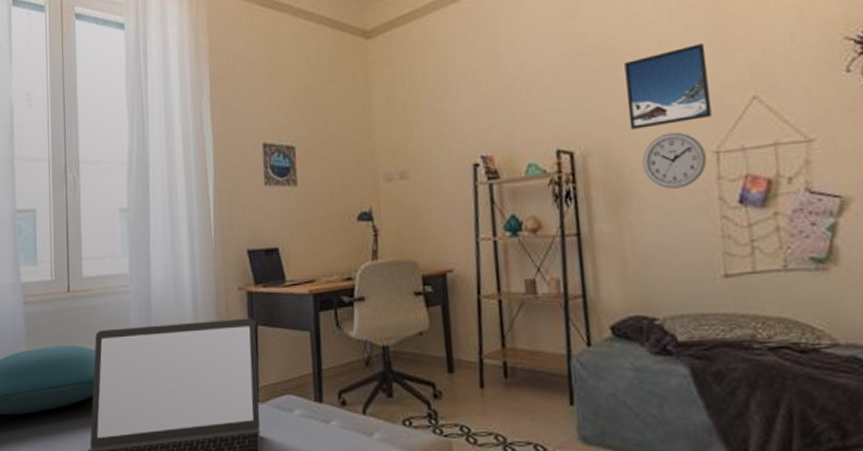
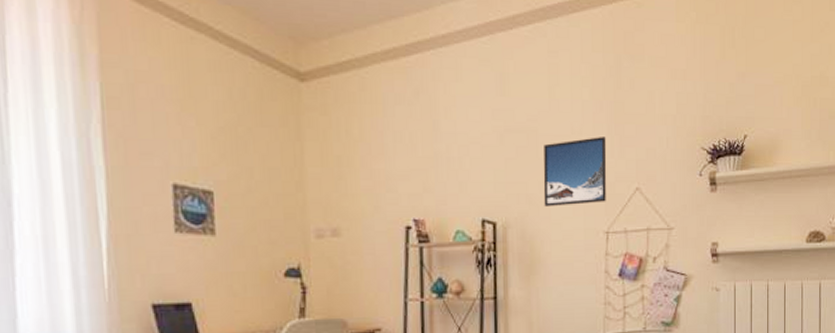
wall clock: present [642,132,707,189] -> none [551,212,599,261]

